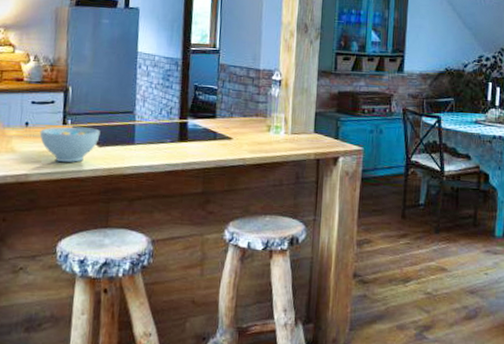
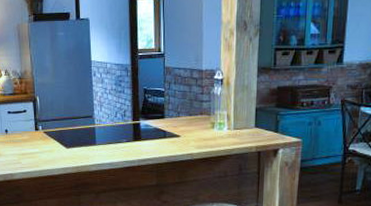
bowl: present [39,126,101,162] -> none [17,132,67,162]

